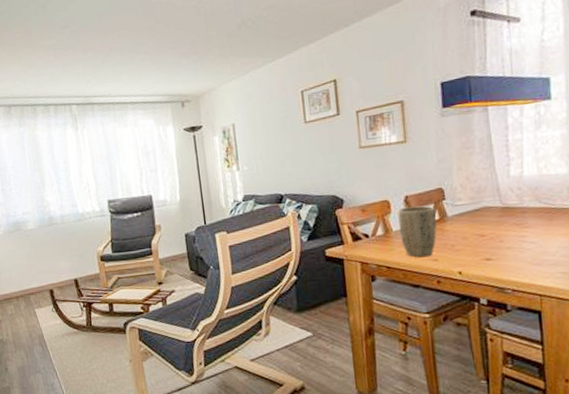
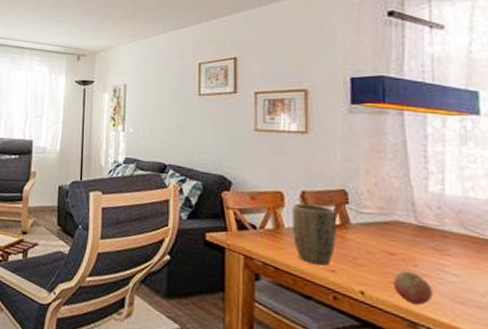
fruit: none [483,247,516,274] -> present [392,270,433,305]

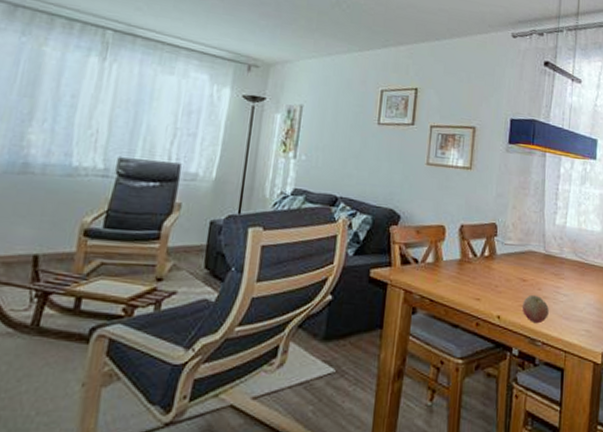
plant pot: present [292,203,337,266] -> none [449,236,486,295]

